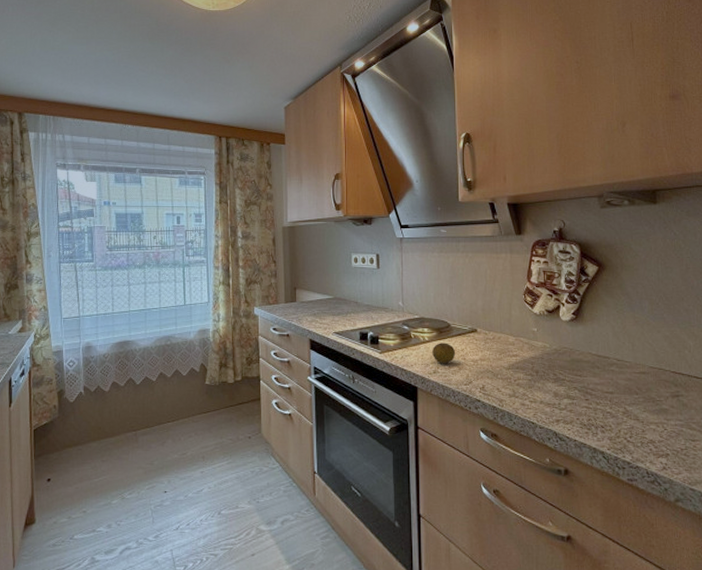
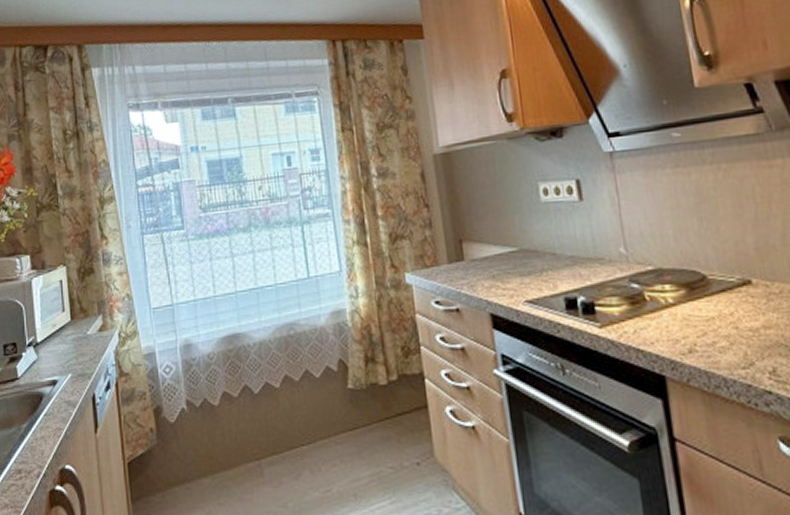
fruit: present [432,343,456,364] -> none [682,304,722,338]

